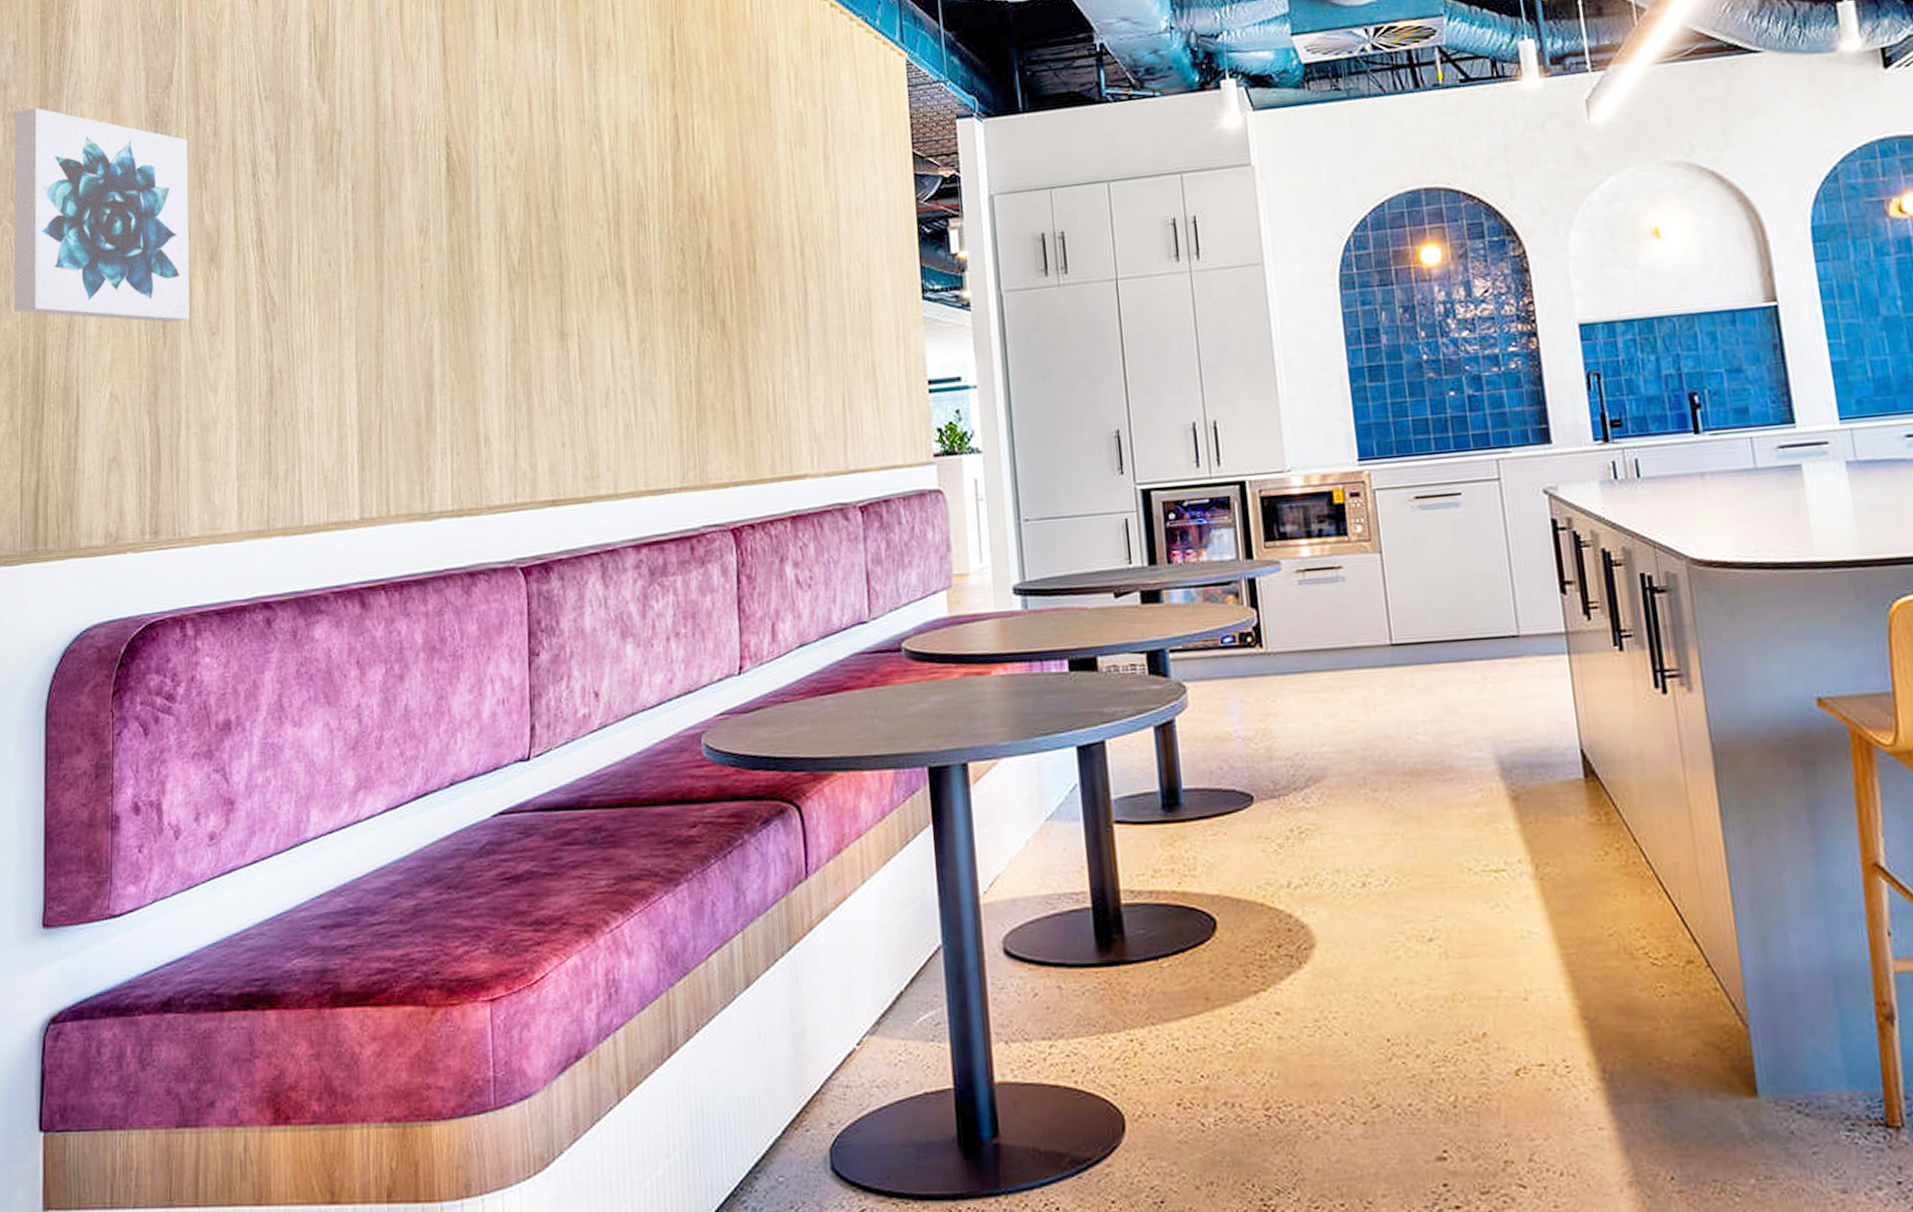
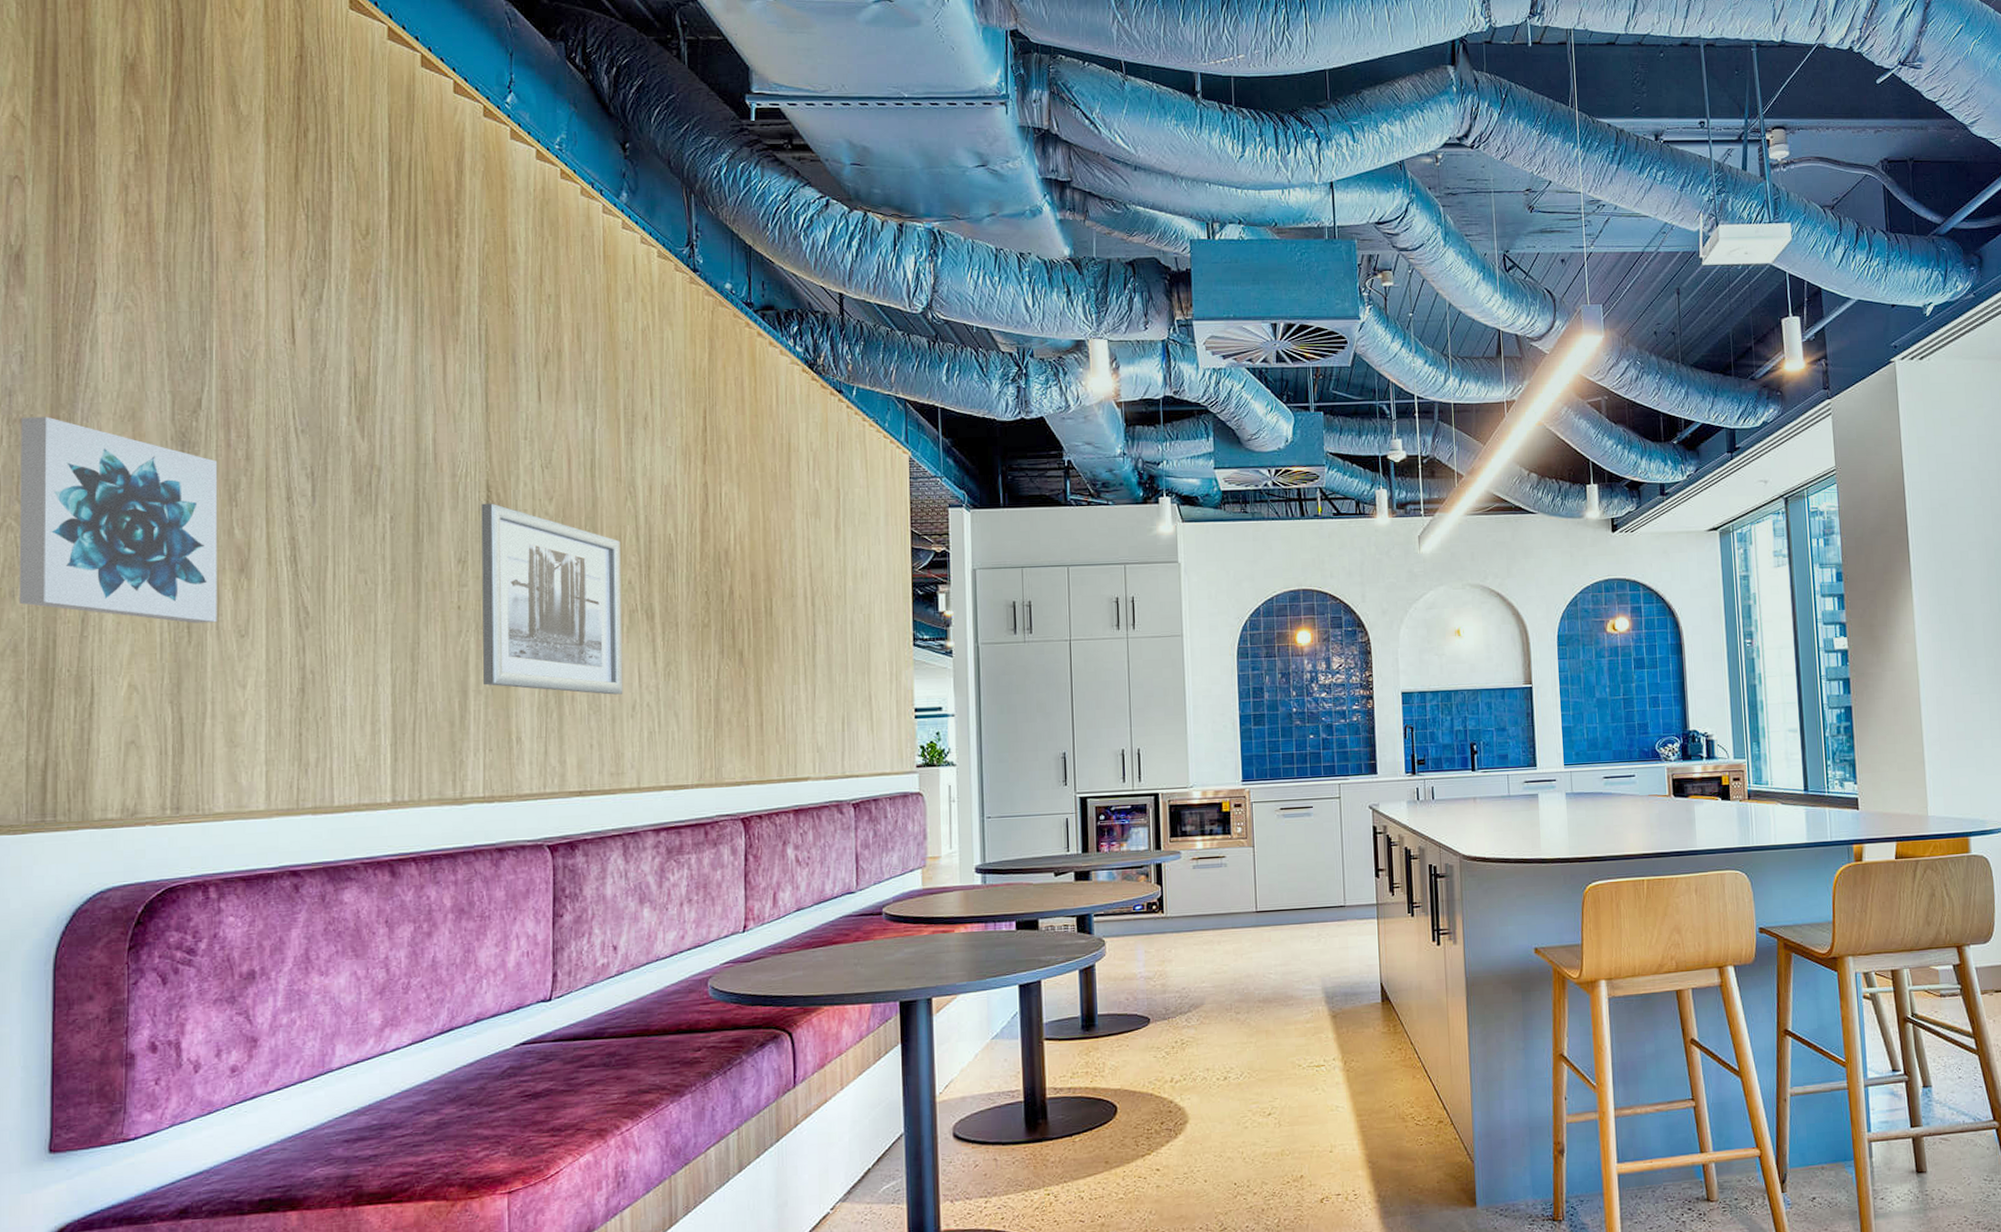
wall art: none [441,161,596,381] -> present [481,503,623,695]

